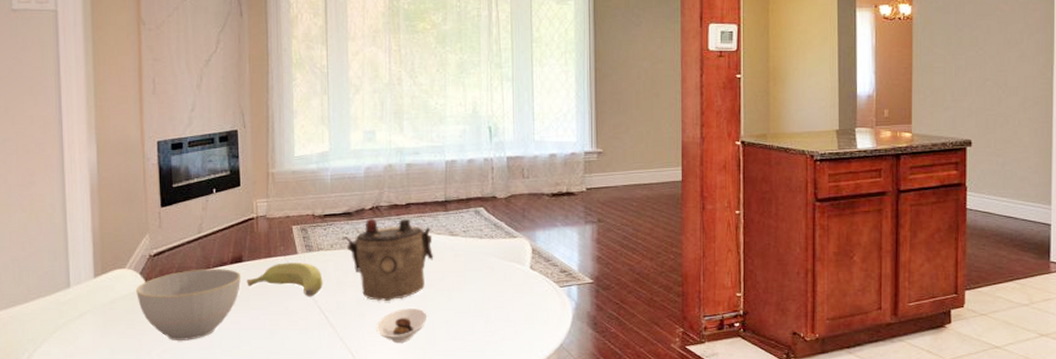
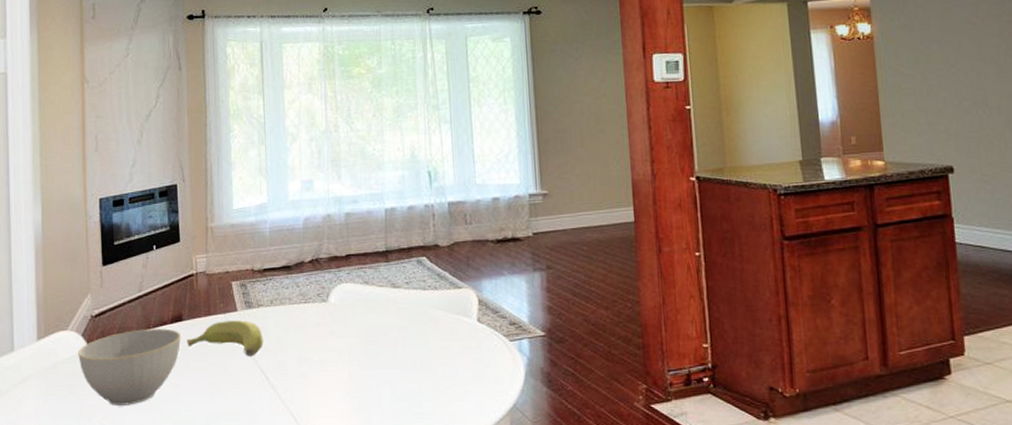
teapot: present [342,218,434,301] -> none [281,270,376,360]
saucer: present [376,308,428,343] -> none [319,367,372,405]

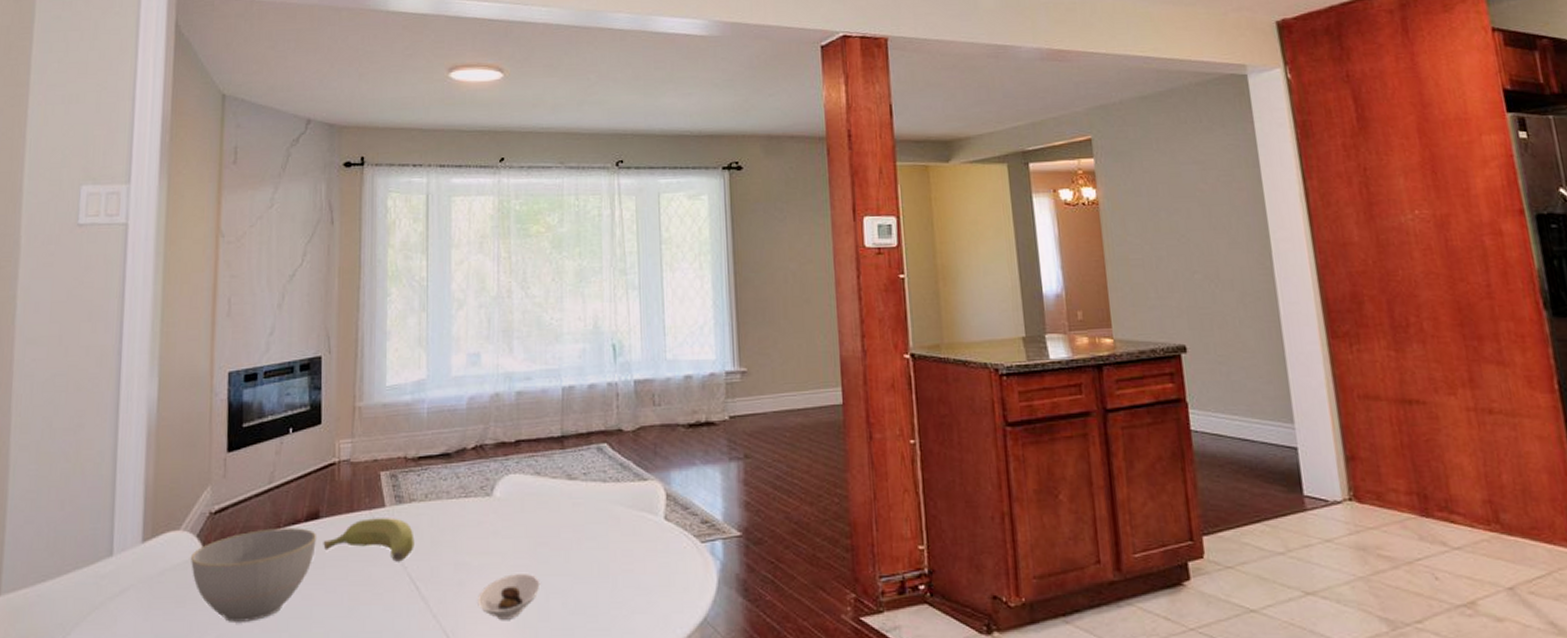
saucer: none [319,367,372,405] -> present [478,574,540,620]

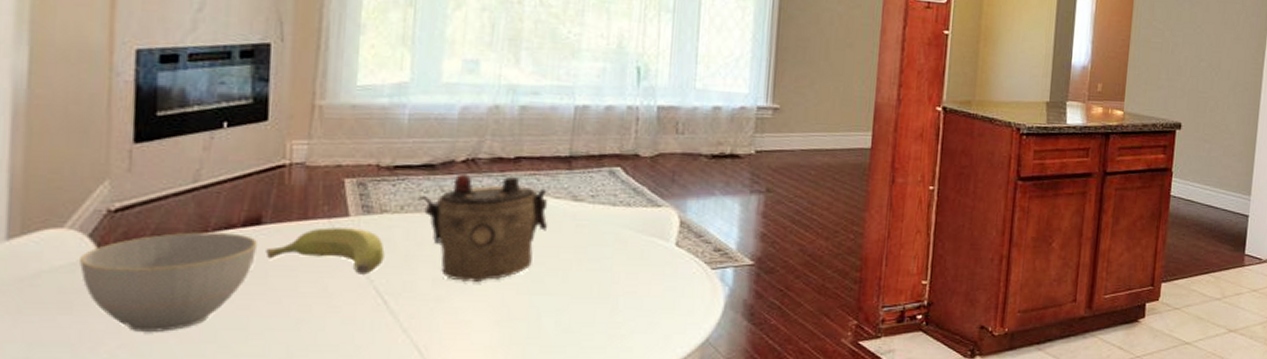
teapot: none [438,459,548,565] -> present [417,173,548,282]
saucer: present [478,574,540,620] -> none [458,292,533,336]

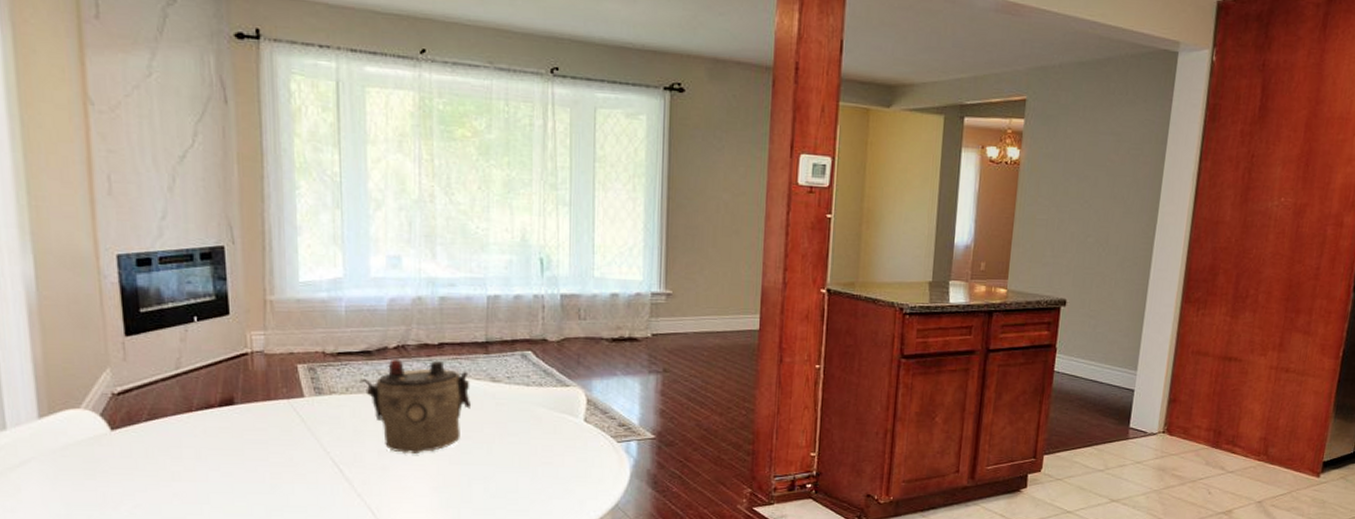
bowl: present [80,232,259,332] -> none [96,411,234,494]
banana: present [266,227,385,275] -> none [240,407,337,447]

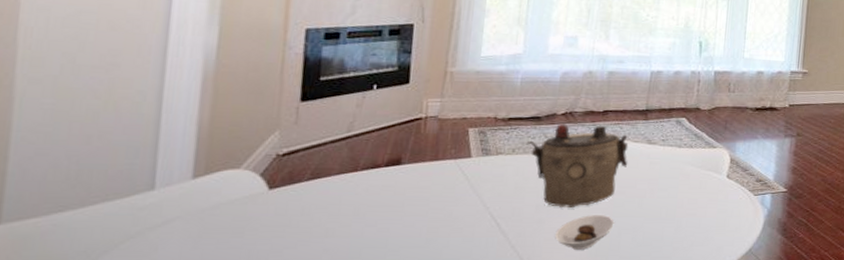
saucer: none [402,462,463,500] -> present [555,215,614,250]

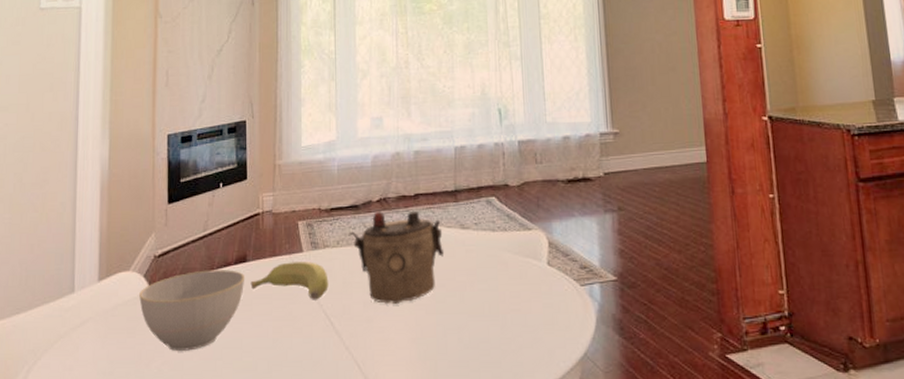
bowl: none [252,171,398,251] -> present [139,270,245,351]
banana: none [403,166,499,203] -> present [250,262,329,300]
saucer: present [555,215,614,250] -> none [384,312,439,352]

